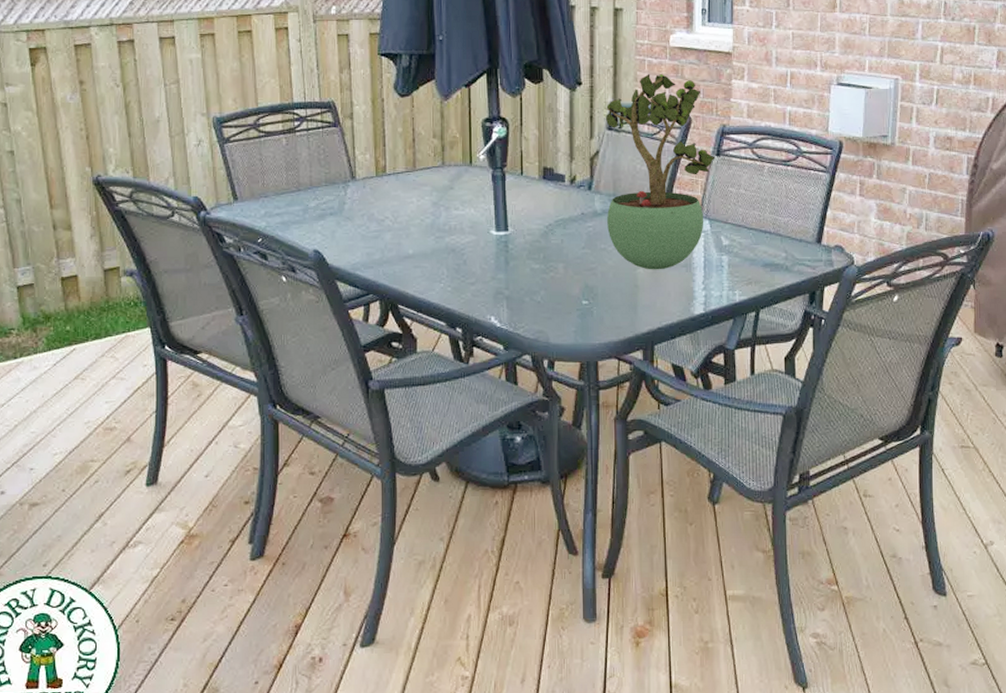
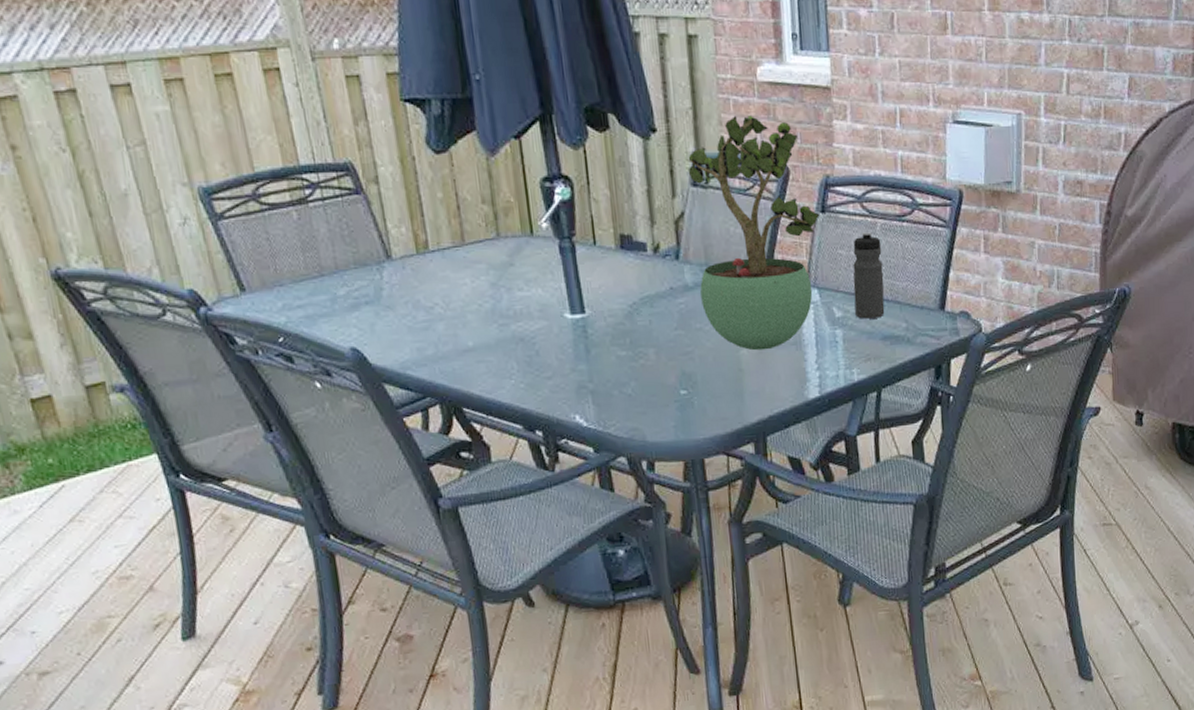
water bottle: none [740,173,768,248] -> present [853,231,885,319]

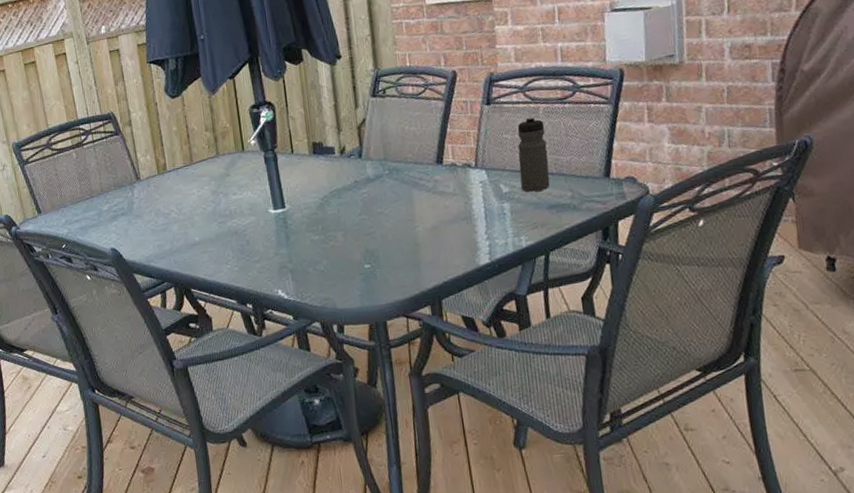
potted plant: present [687,116,820,351] -> none [367,33,486,227]

